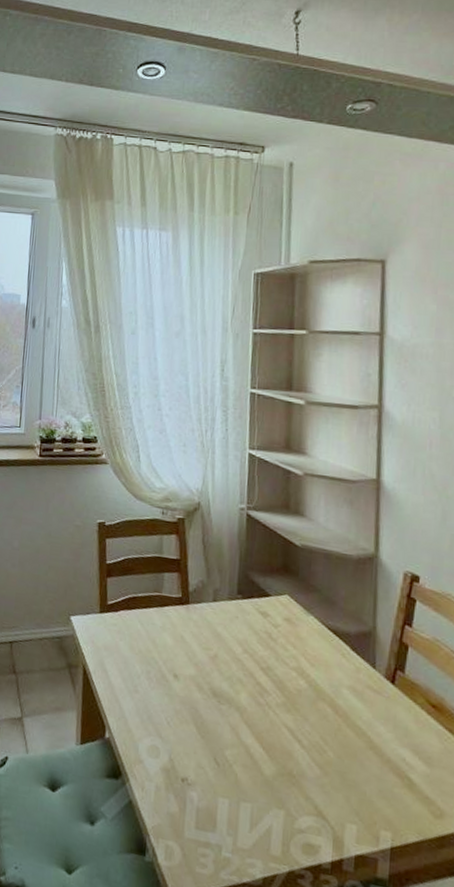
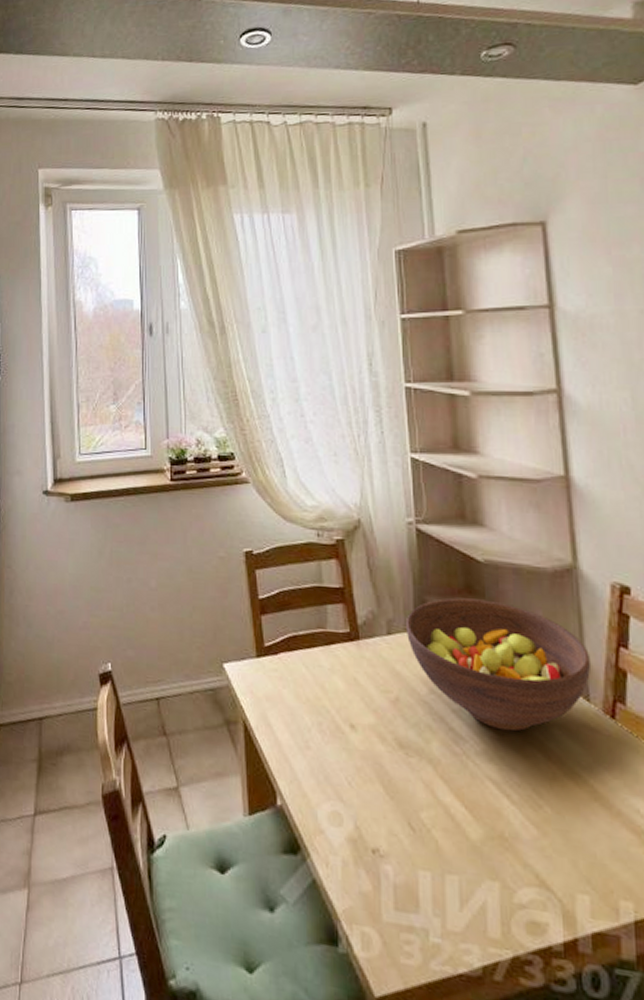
fruit bowl: none [228,574,380,689] -> present [405,598,590,732]

